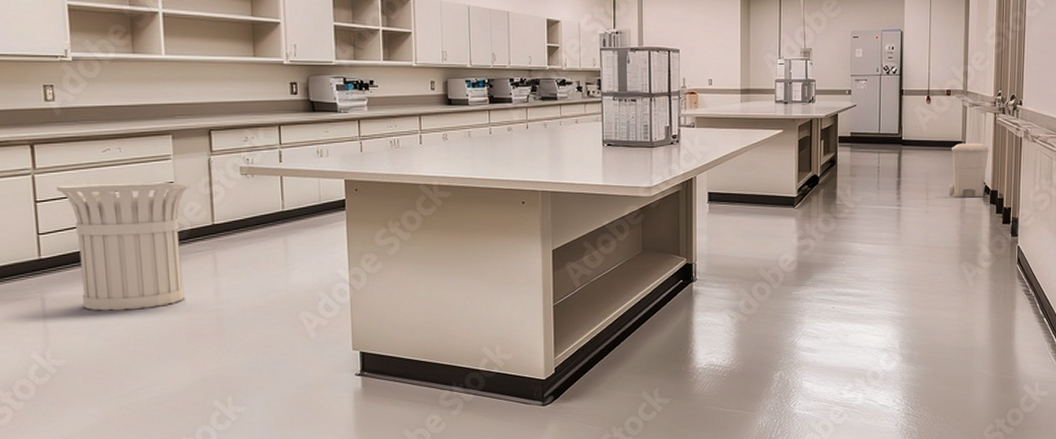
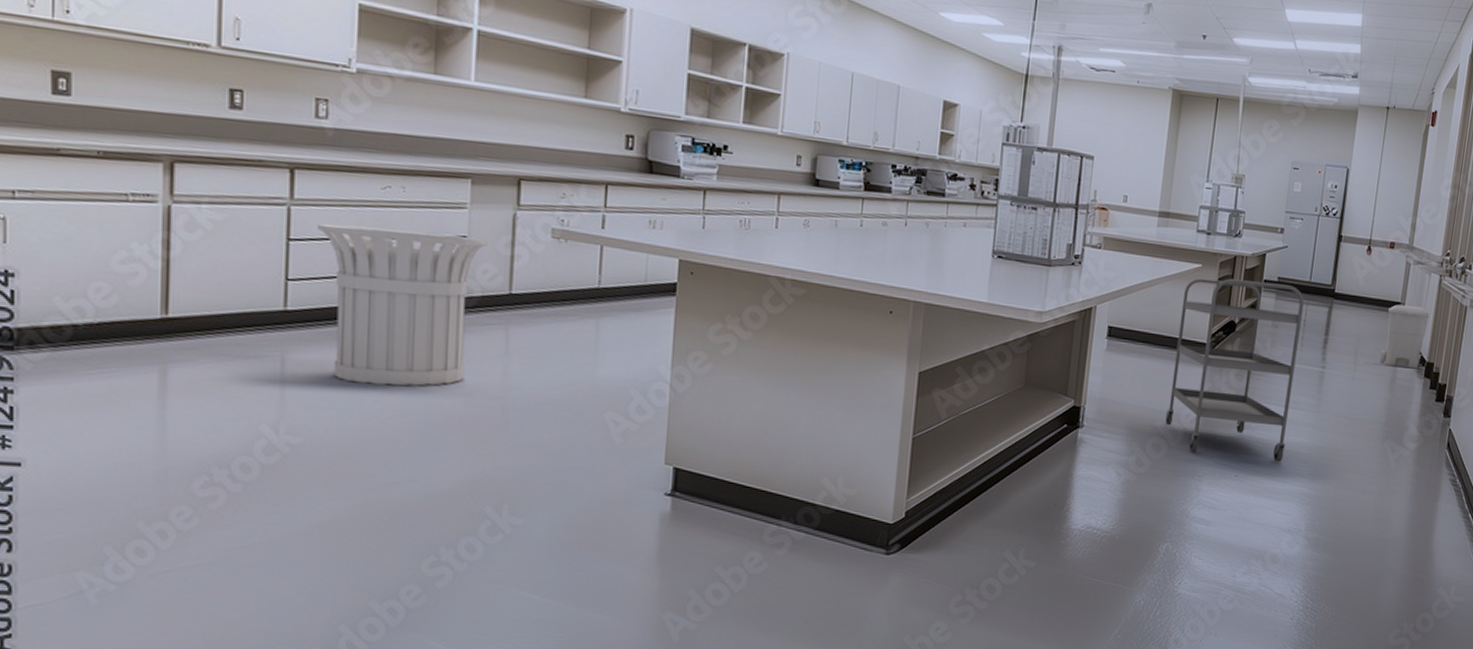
utility cart: none [767,138,876,292] -> present [1165,278,1305,463]

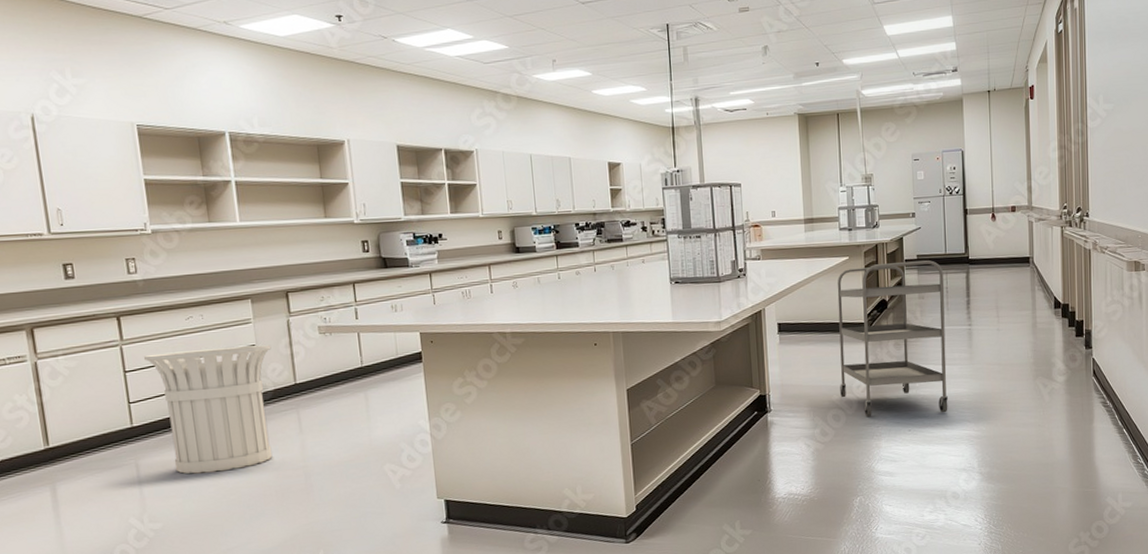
recycling bin: present [1379,304,1432,369] -> none [1019,257,1059,313]

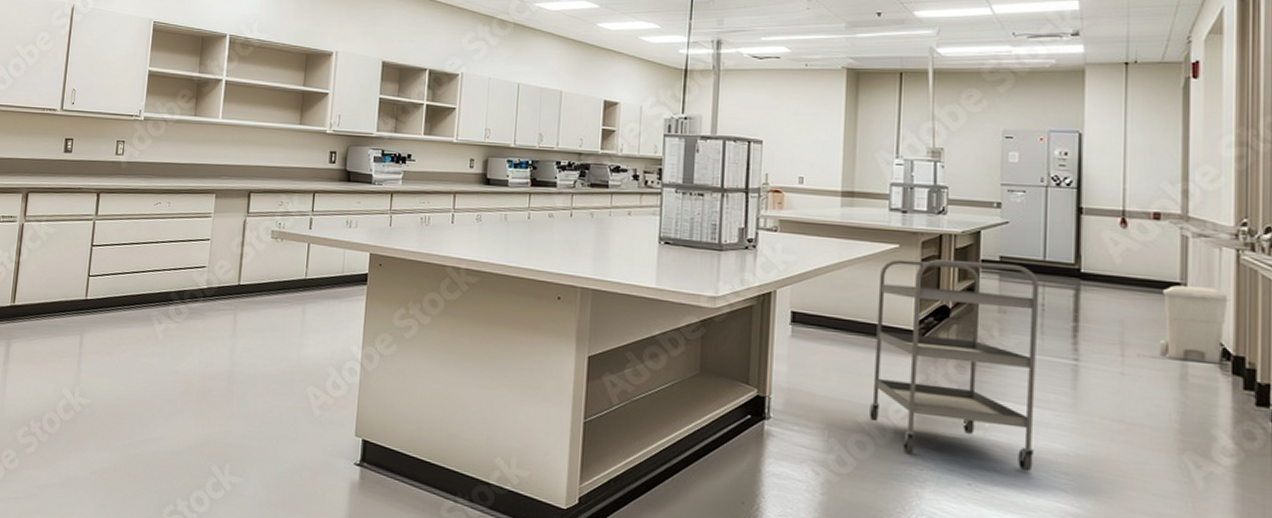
trash can: present [144,345,273,474] -> none [111,232,224,361]
recycling bin: none [1019,257,1059,313] -> present [1158,285,1231,364]

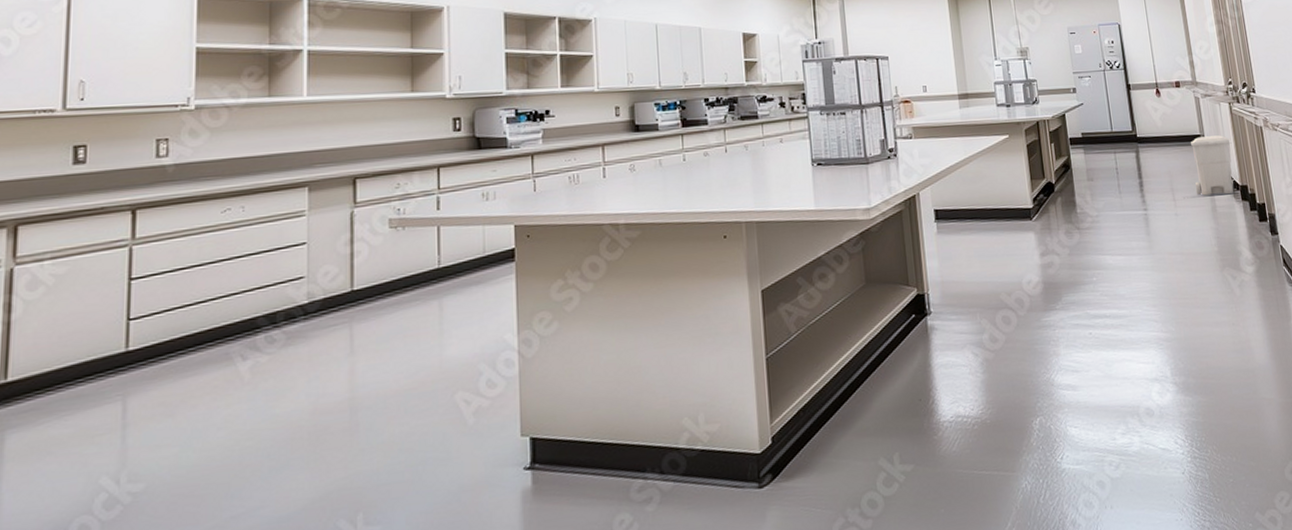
utility cart: present [869,259,1040,472] -> none [997,138,1131,319]

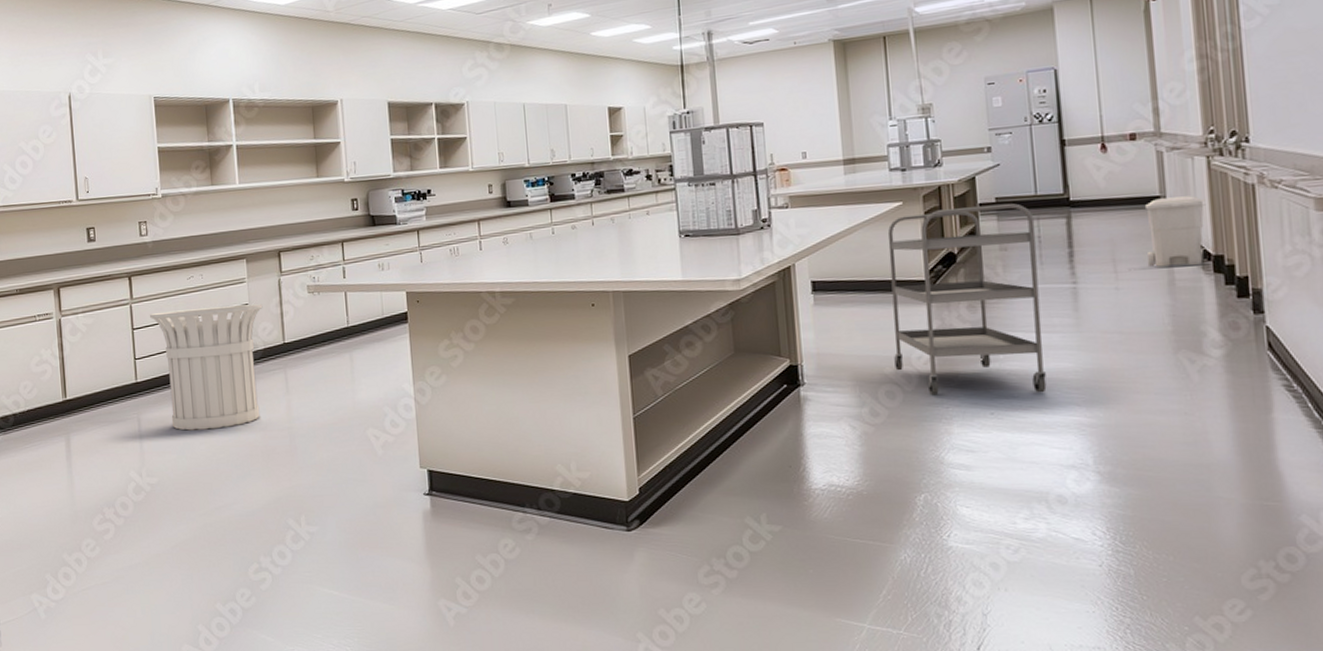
trash can: none [159,242,327,414] -> present [150,304,263,431]
utility cart: none [997,138,1131,319] -> present [887,203,1047,396]

